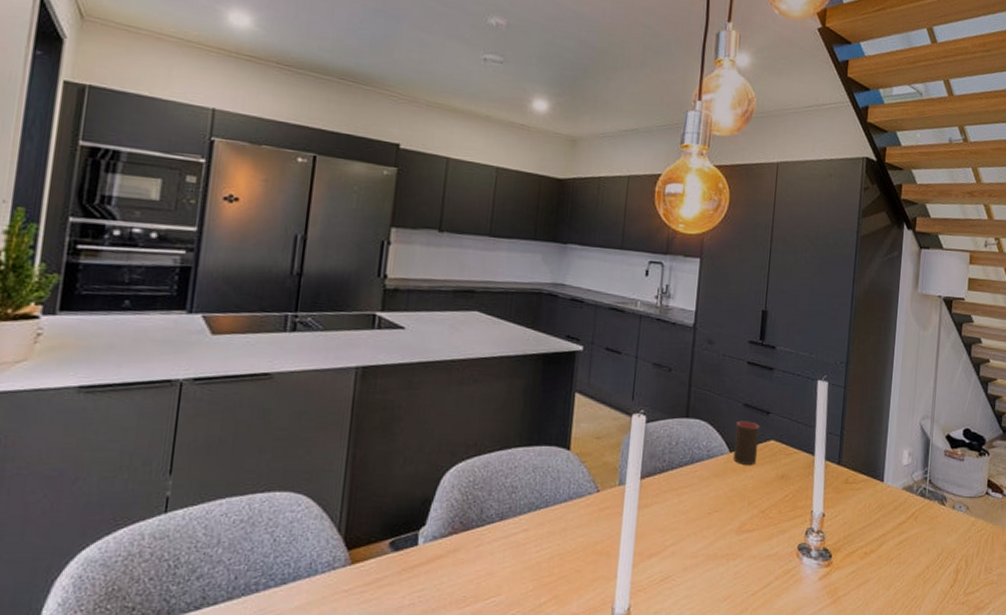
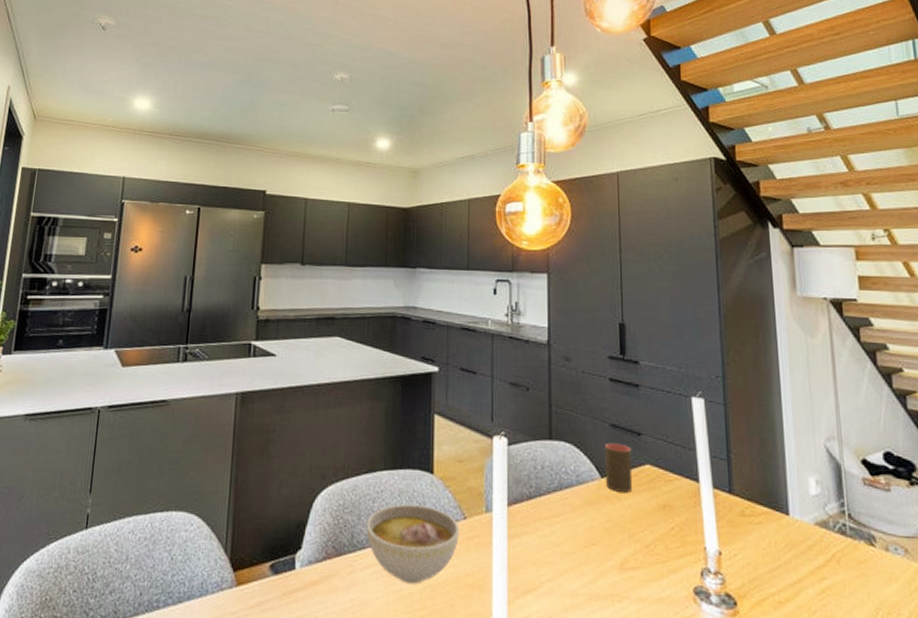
bowl: none [496,479,592,554] -> present [366,504,459,584]

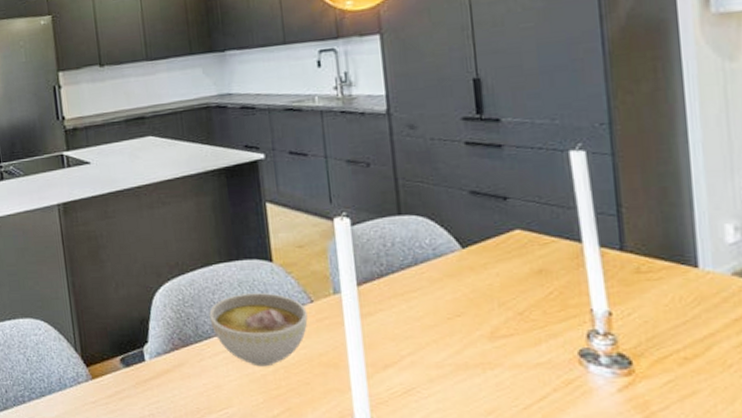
cup: present [605,443,633,492] -> none [465,210,501,261]

